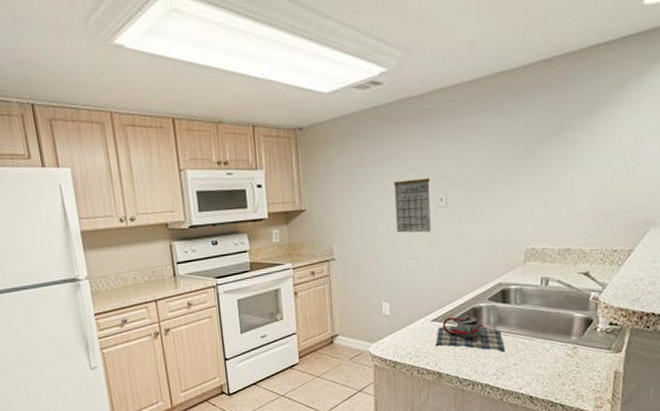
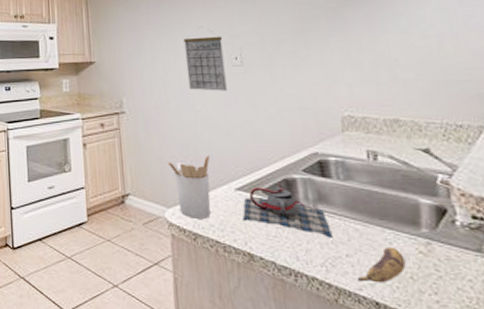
utensil holder: none [373,293,411,350] -> present [167,155,211,219]
banana: none [519,353,556,383] -> present [356,246,406,283]

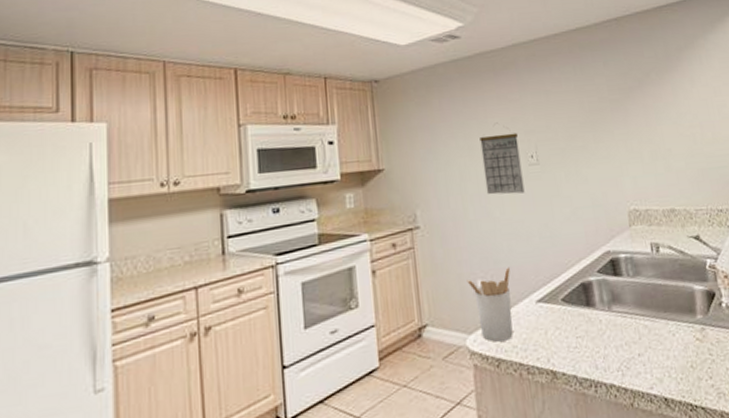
teapot: present [242,182,334,238] -> none [544,287,627,339]
banana: present [356,246,406,283] -> none [648,338,687,381]

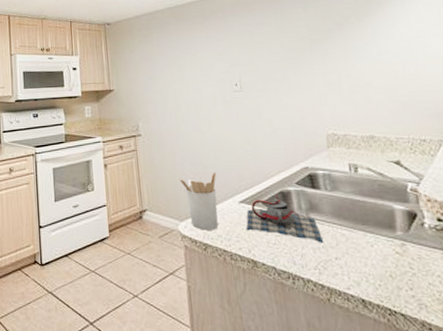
calendar: present [480,122,525,195] -> none [191,57,230,114]
teapot: none [544,287,627,339] -> present [246,194,324,243]

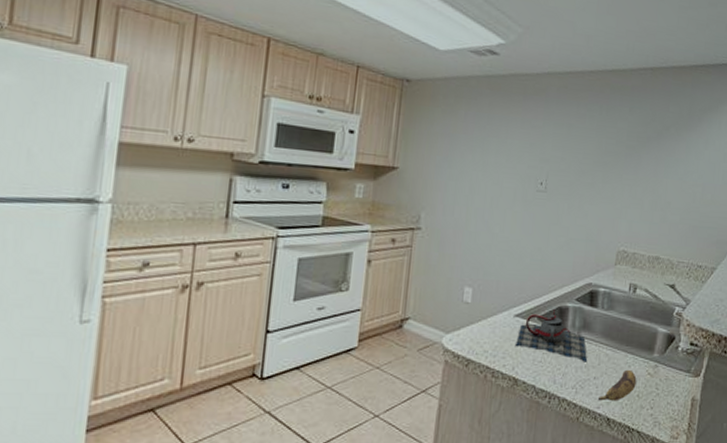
utensil holder: present [179,172,219,230] -> none [454,280,497,345]
banana: none [345,249,386,282] -> present [597,369,637,402]

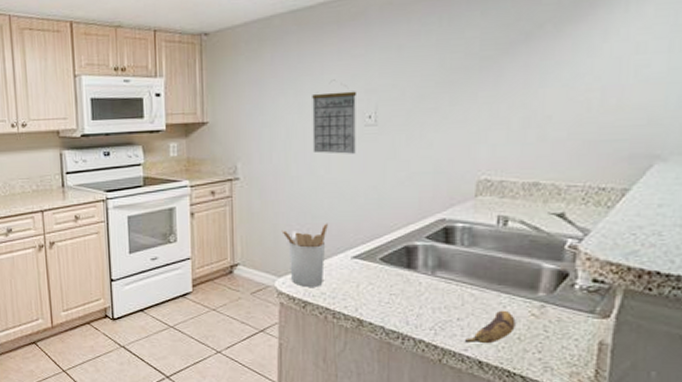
utensil holder: none [454,280,497,345] -> present [281,223,328,287]
calendar: none [491,145,534,216] -> present [312,79,357,154]
teapot: present [514,309,588,362] -> none [355,249,447,303]

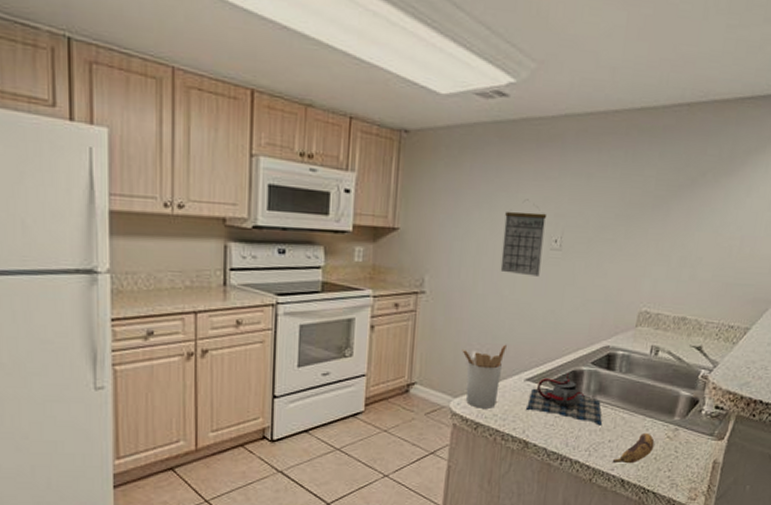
teapot: none [355,249,447,303] -> present [525,373,603,426]

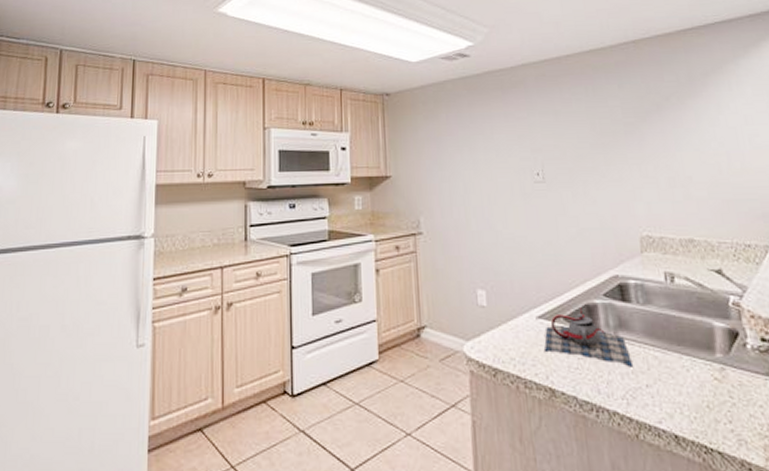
utensil holder: present [462,344,507,409] -> none [466,280,512,352]
calendar: present [500,199,547,277] -> none [485,139,529,210]
banana: present [612,432,655,464] -> none [656,374,702,414]

